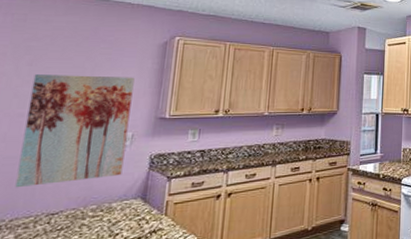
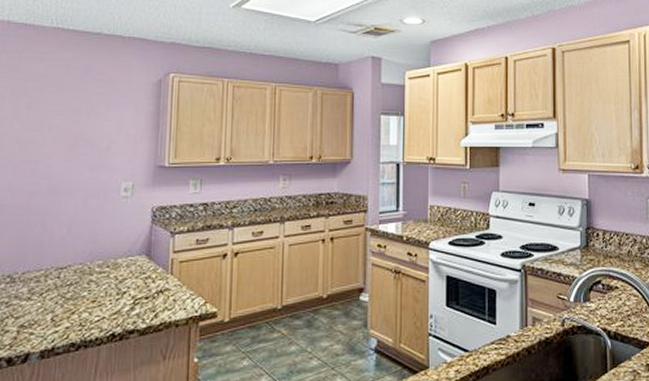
wall art: present [15,74,135,188] -> none [24,118,131,240]

